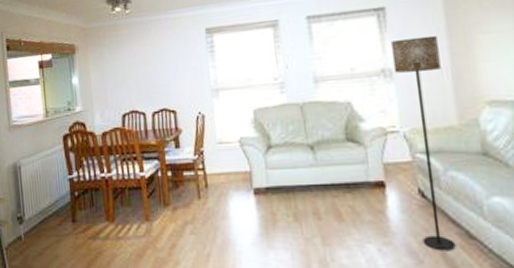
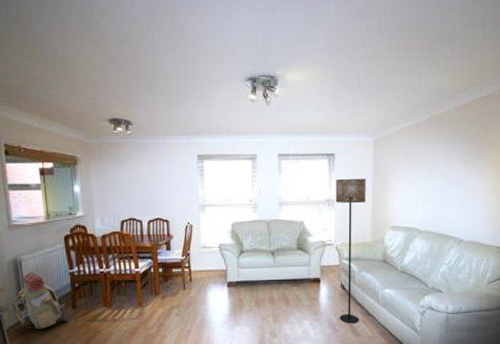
backpack: none [12,178,68,247] -> present [12,272,68,329]

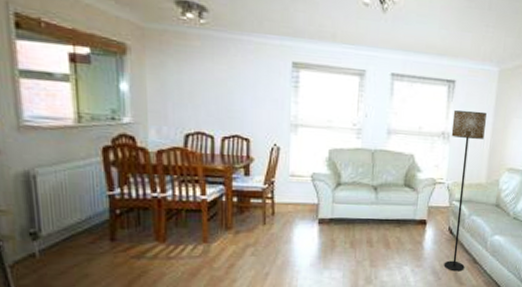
backpack: present [12,272,68,329] -> none [20,190,104,266]

